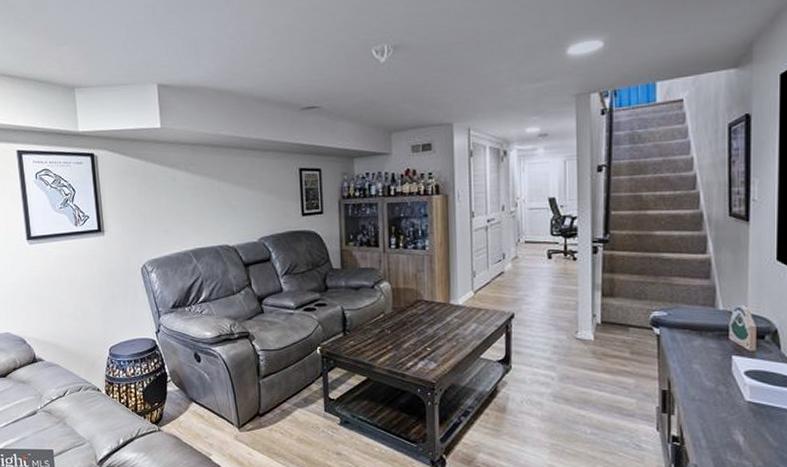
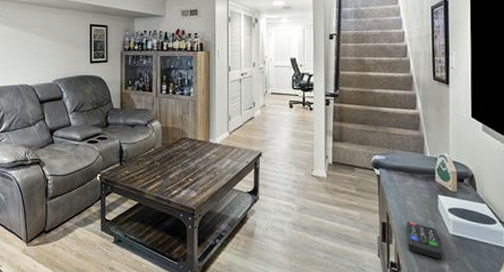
remote control: none [691,388,737,432] -> present [405,222,443,260]

